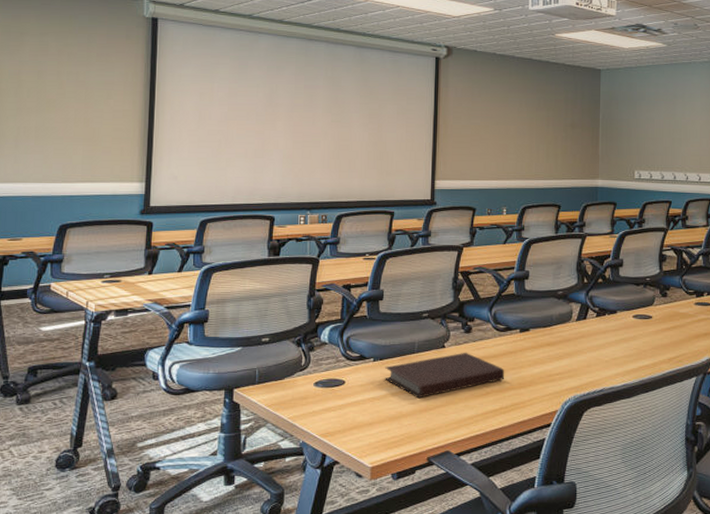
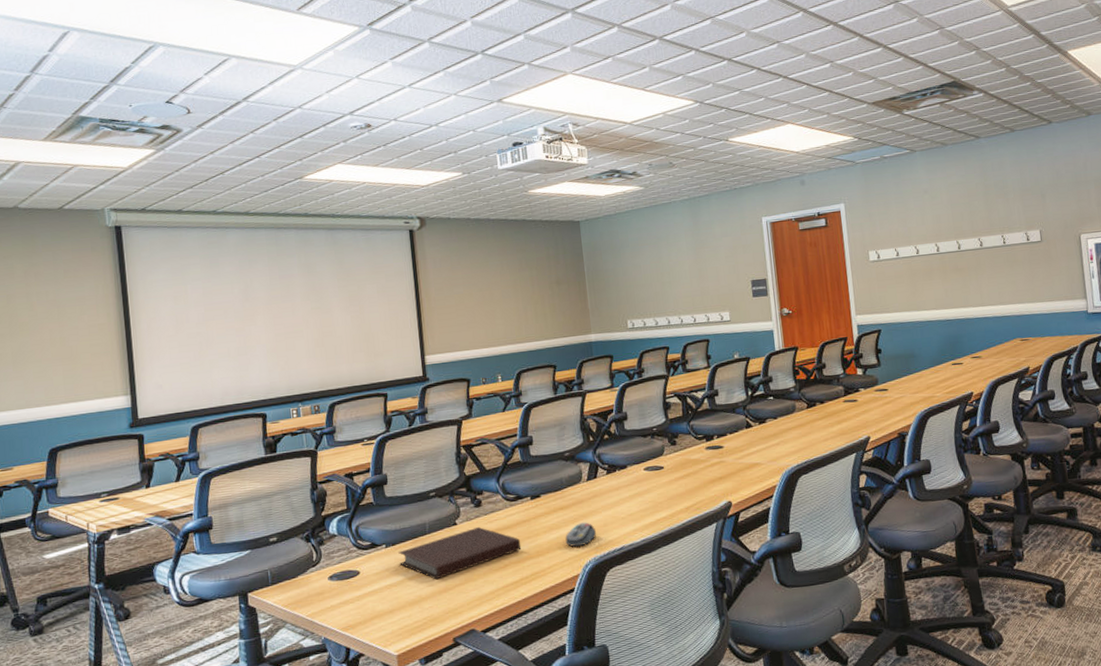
computer mouse: none [548,361,580,384] -> present [565,522,597,547]

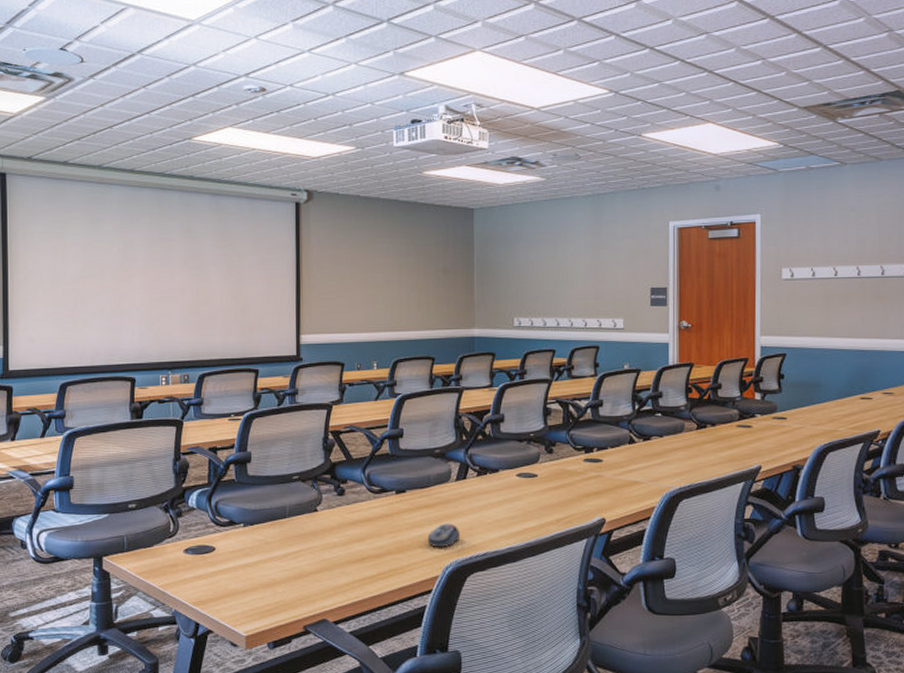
notebook: present [398,526,522,580] -> none [256,515,382,565]

